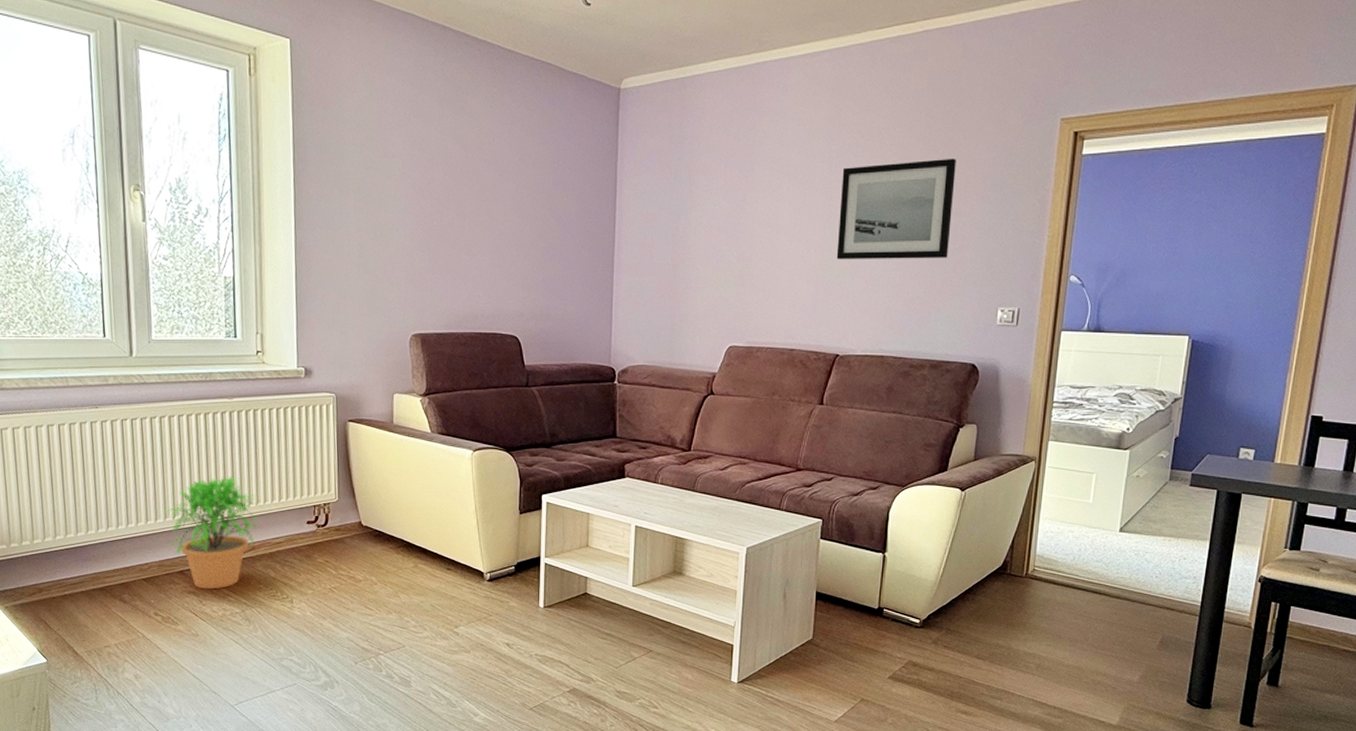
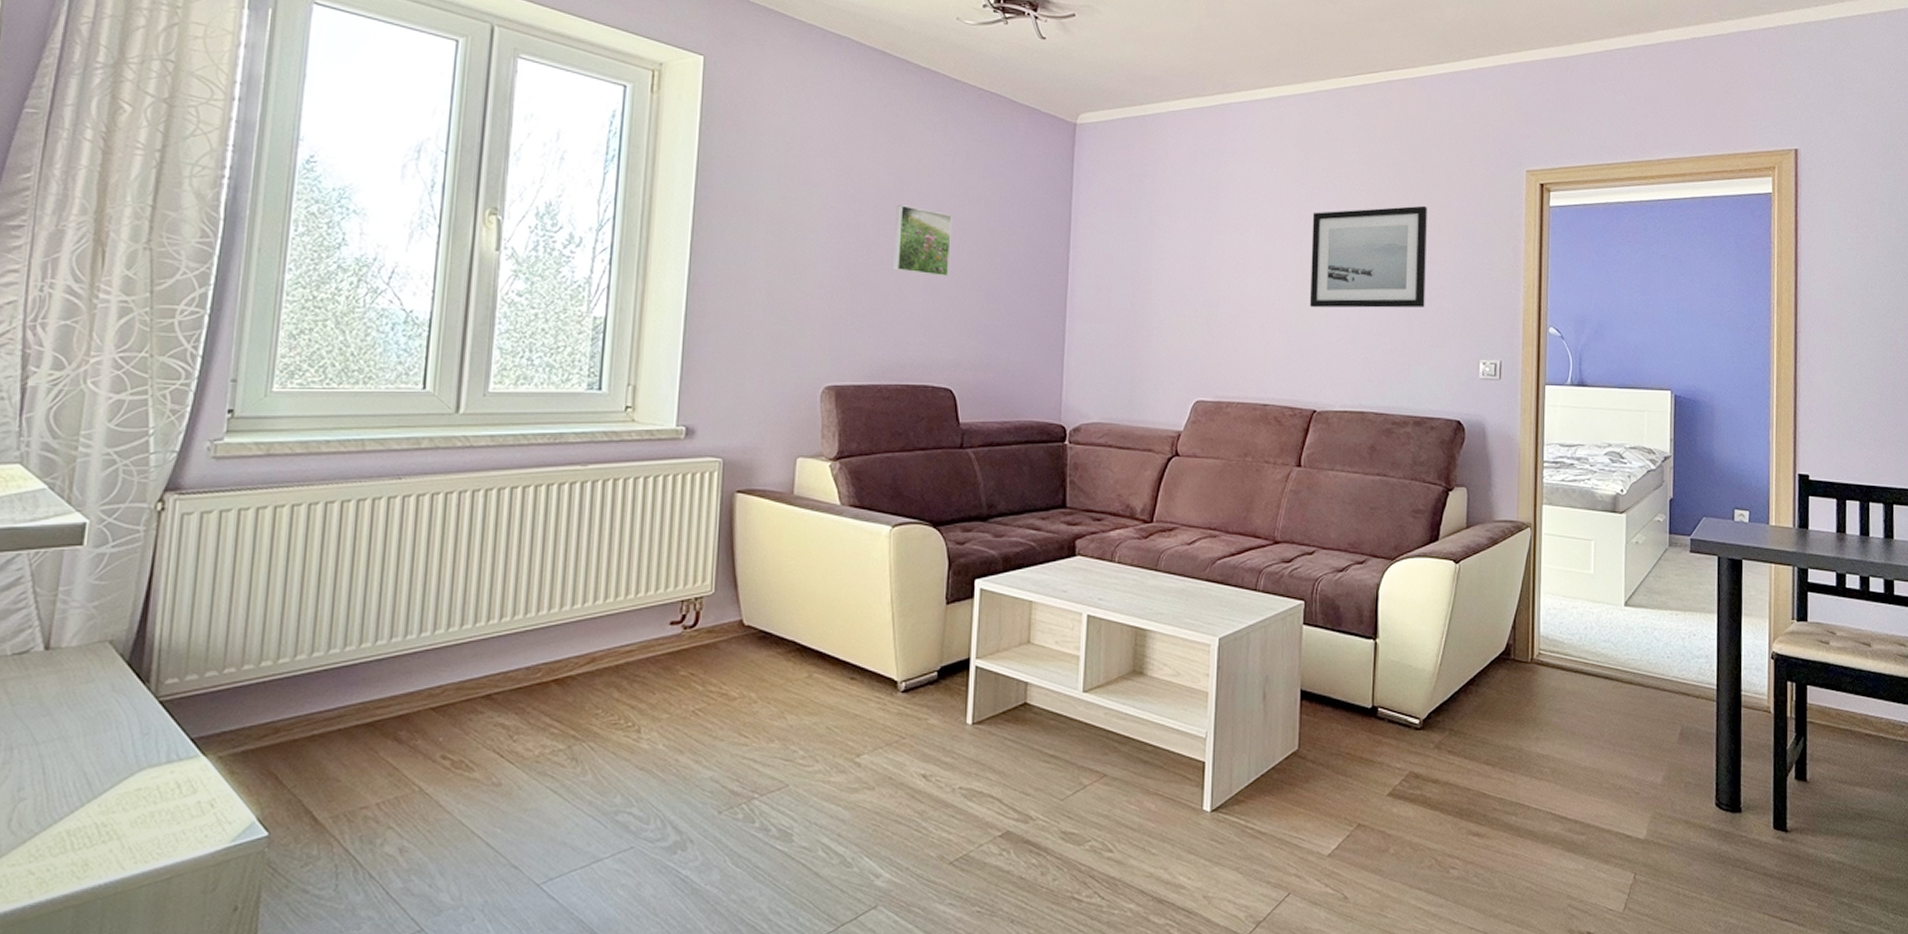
potted plant: present [163,476,262,590] -> none [473,564,612,719]
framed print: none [462,171,511,237] -> present [893,204,952,277]

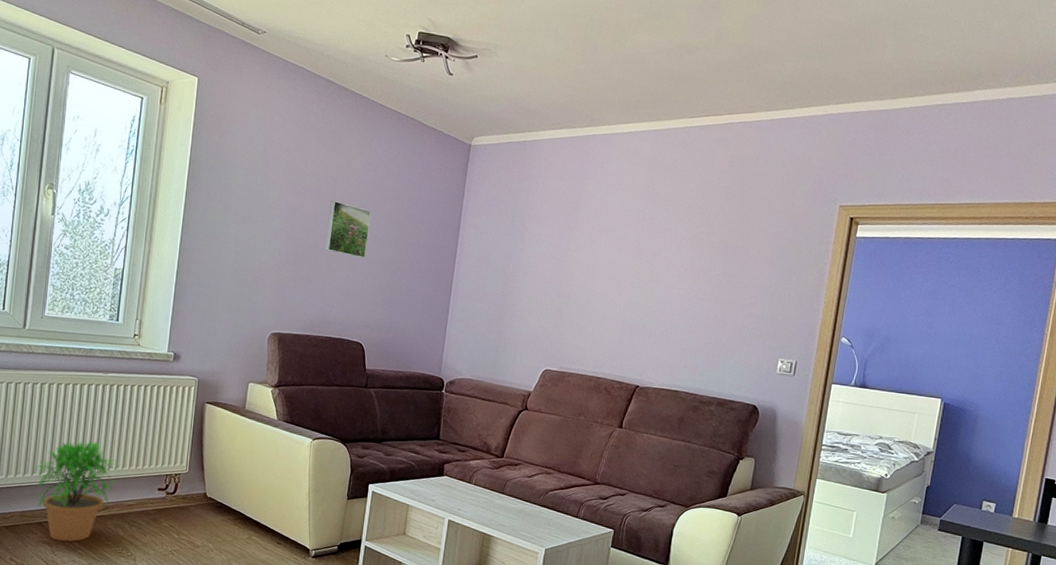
potted plant: none [473,564,612,719] -> present [32,440,120,542]
wall art: present [1309,205,1427,308] -> none [642,228,750,312]

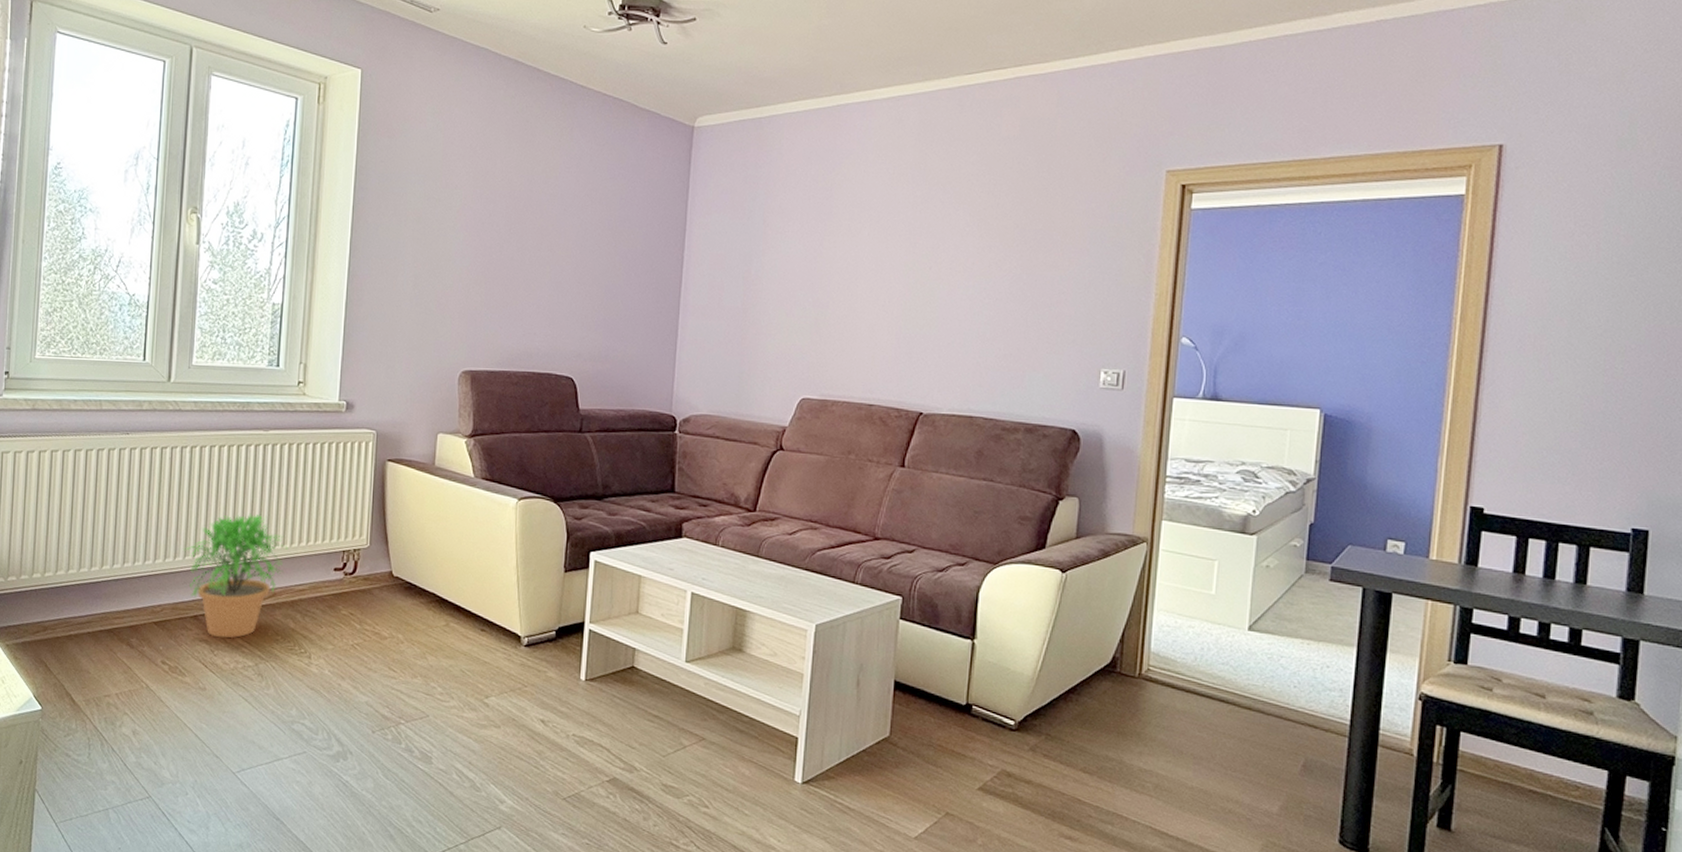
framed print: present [325,200,371,259] -> none [523,205,576,274]

